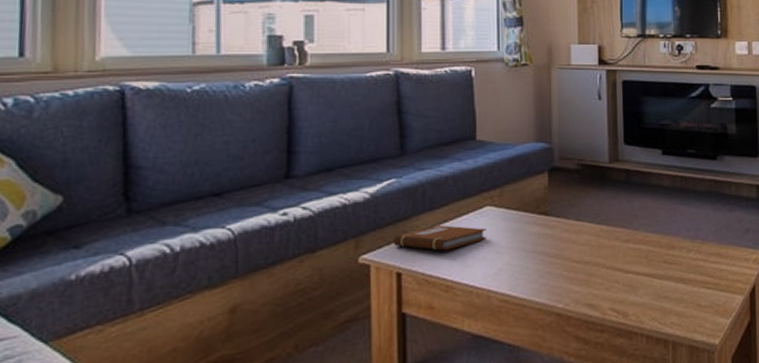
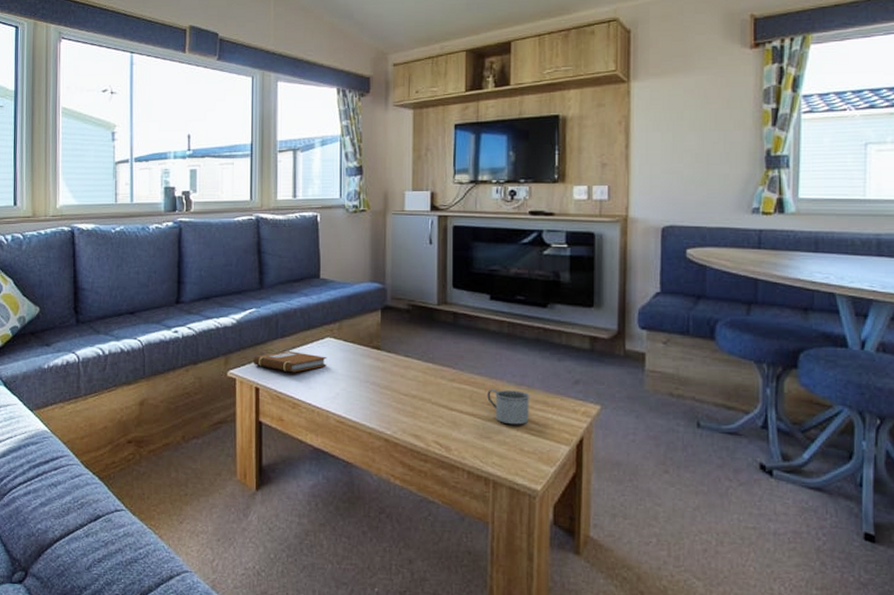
mug: none [663,245,705,281] -> present [487,389,530,425]

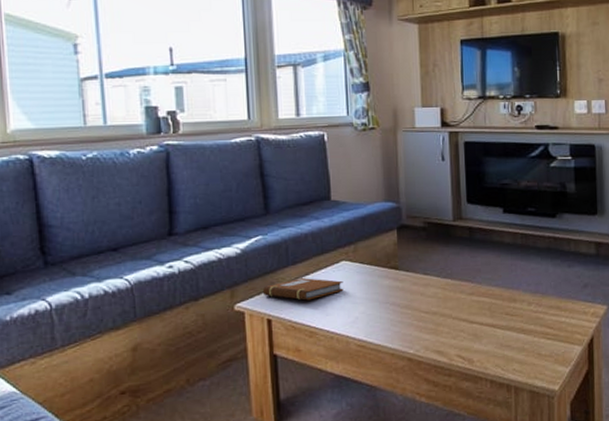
mug: present [487,389,530,425] -> none [505,298,545,332]

